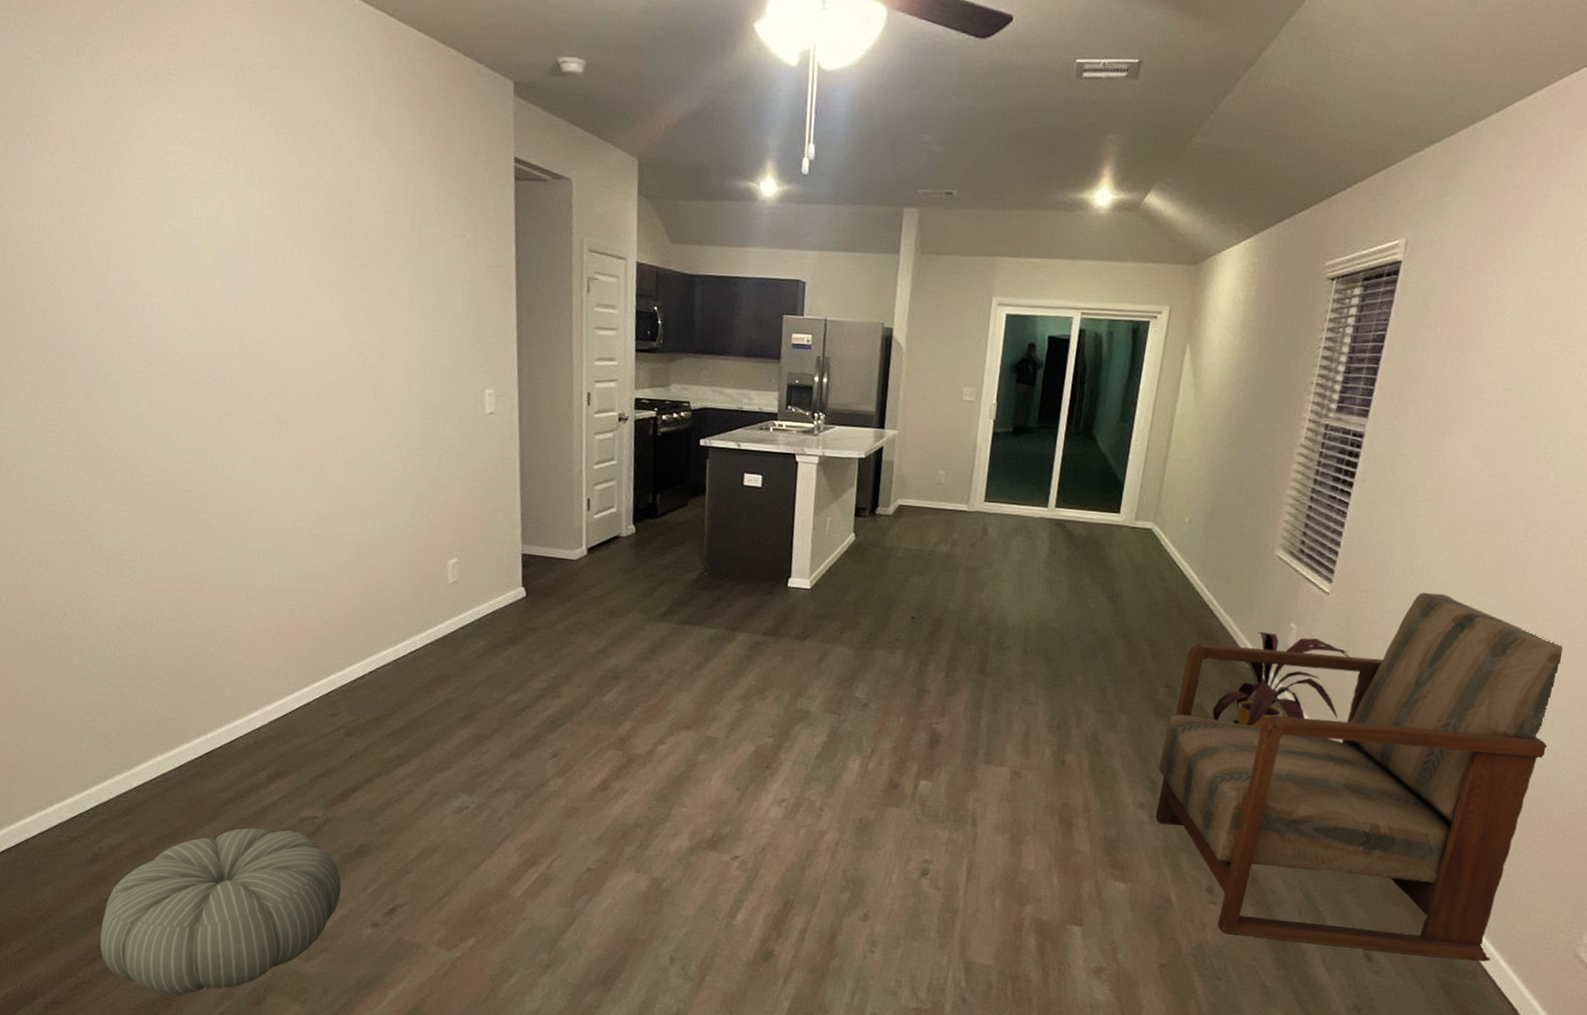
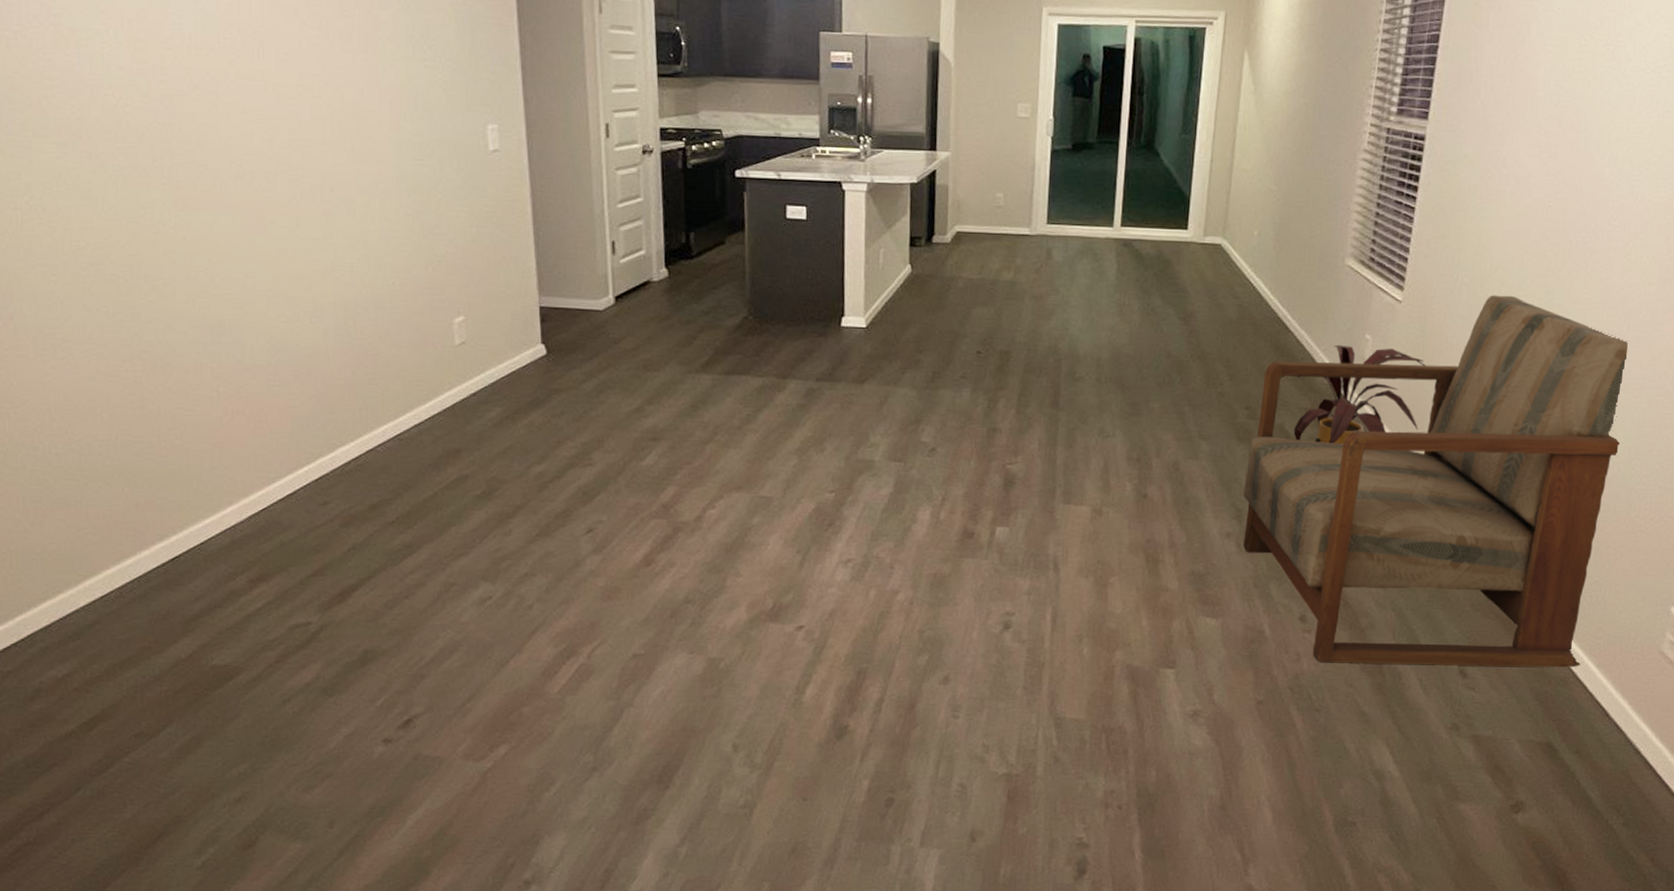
pouf: present [100,828,341,996] -> none [46,641,344,847]

